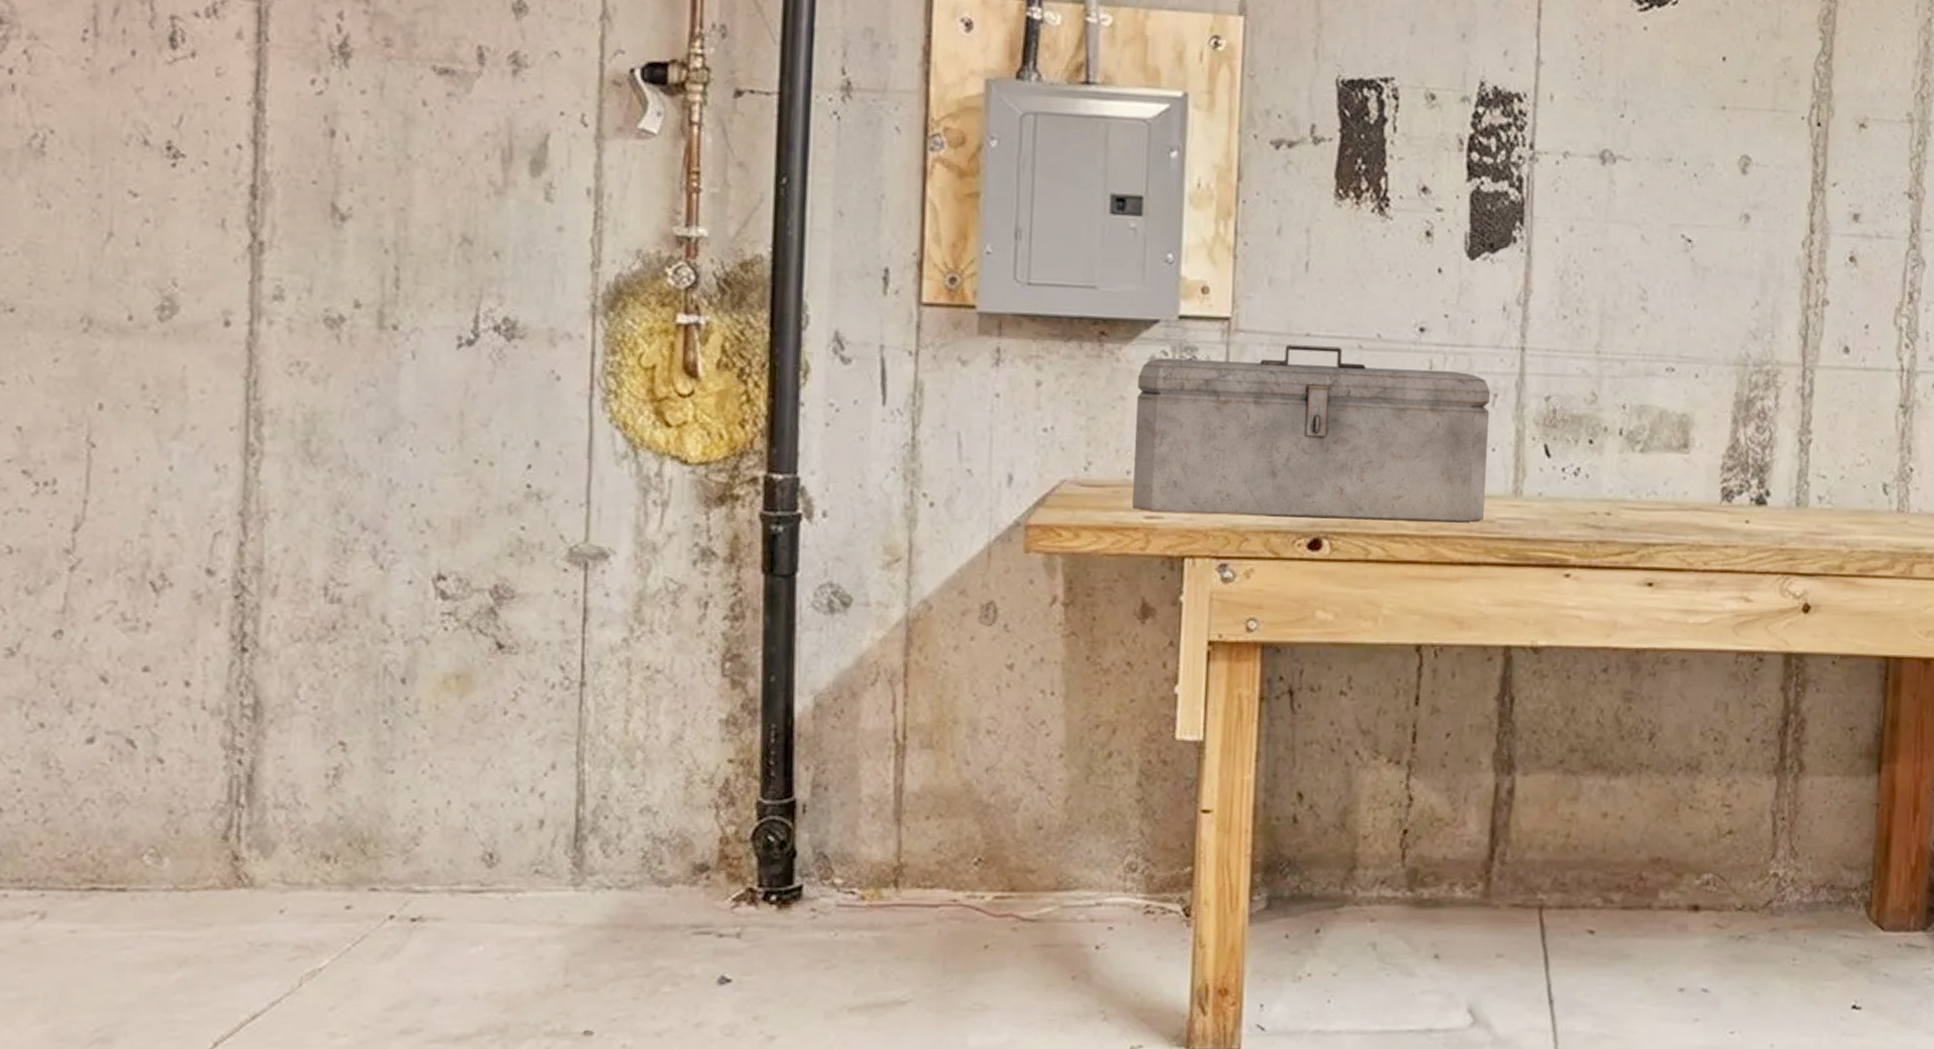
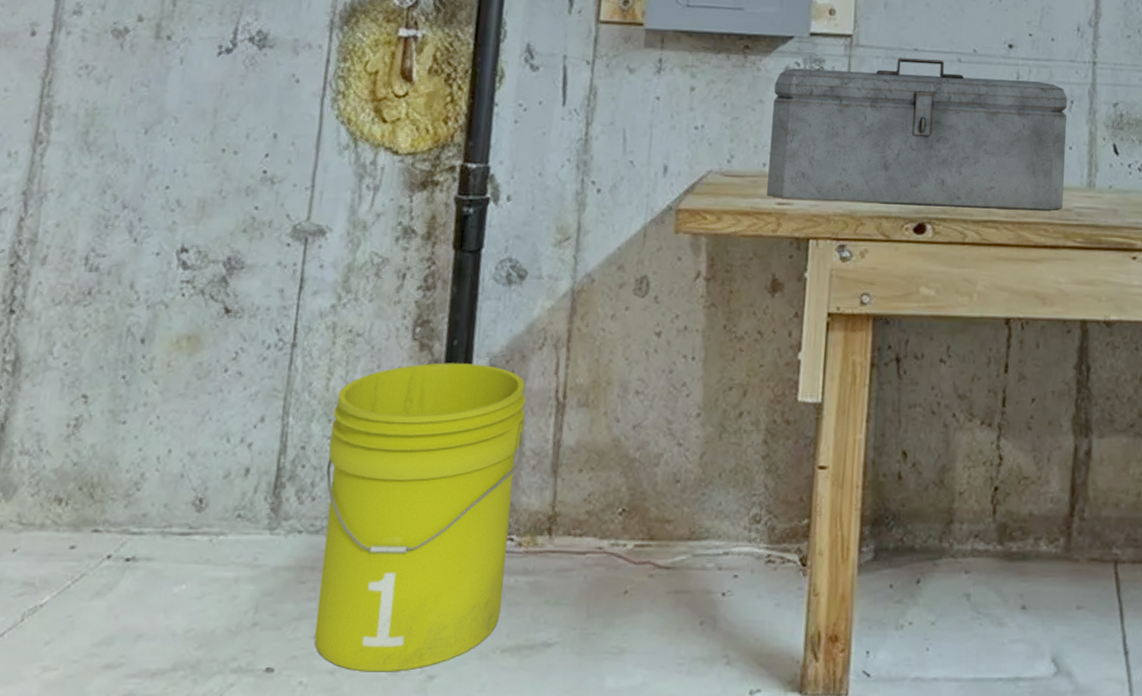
bucket: none [633,701,861,1034] -> present [314,363,526,672]

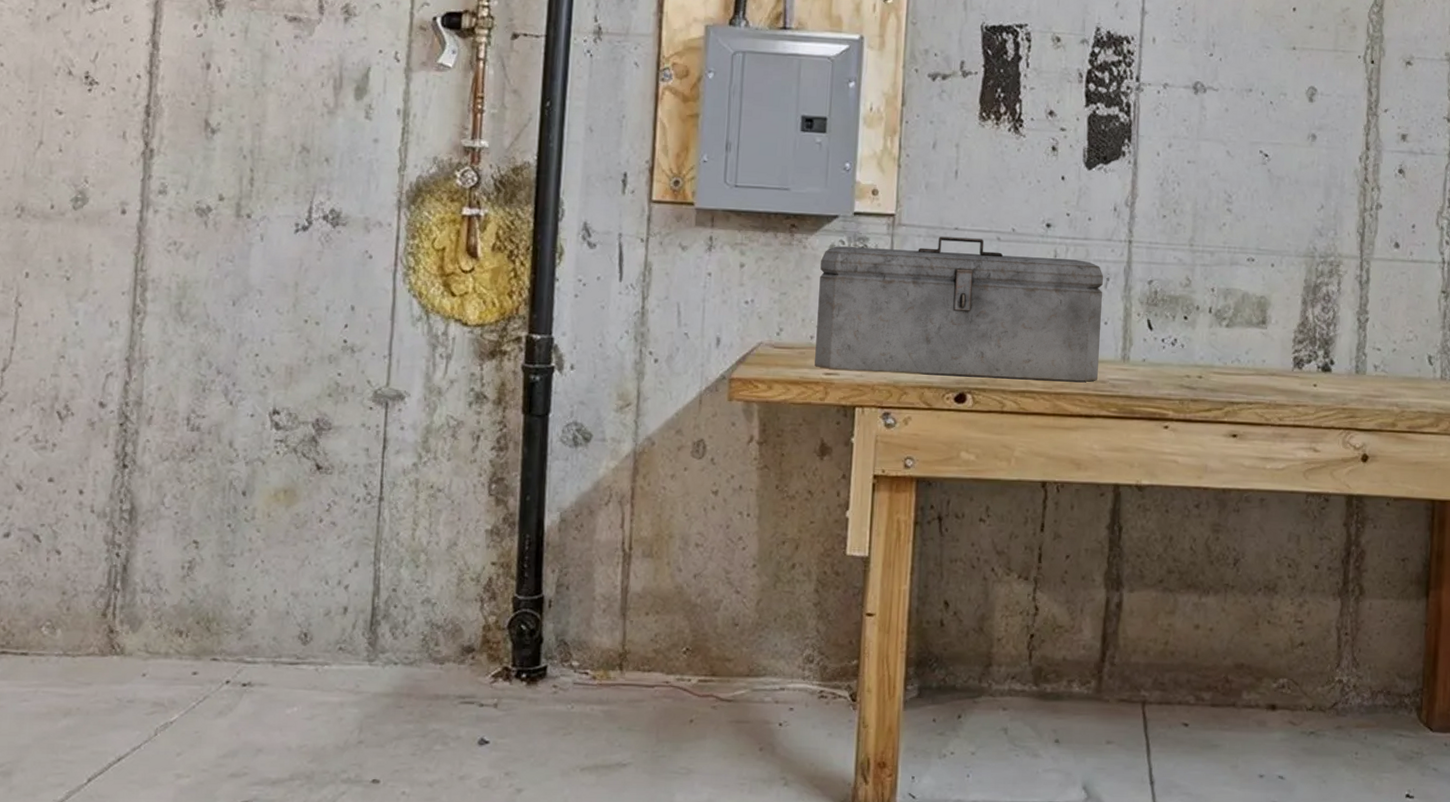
bucket: present [314,363,526,672] -> none [414,516,595,786]

